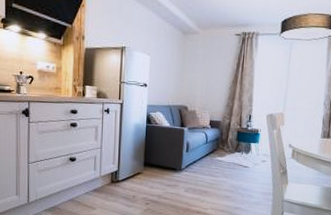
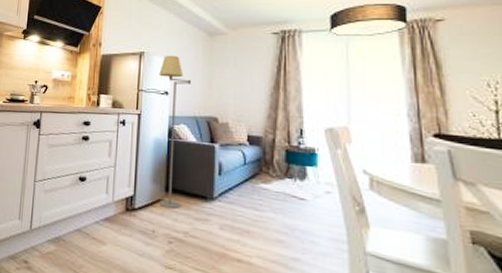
floor lamp: none [138,50,167,179] -> present [158,55,192,209]

